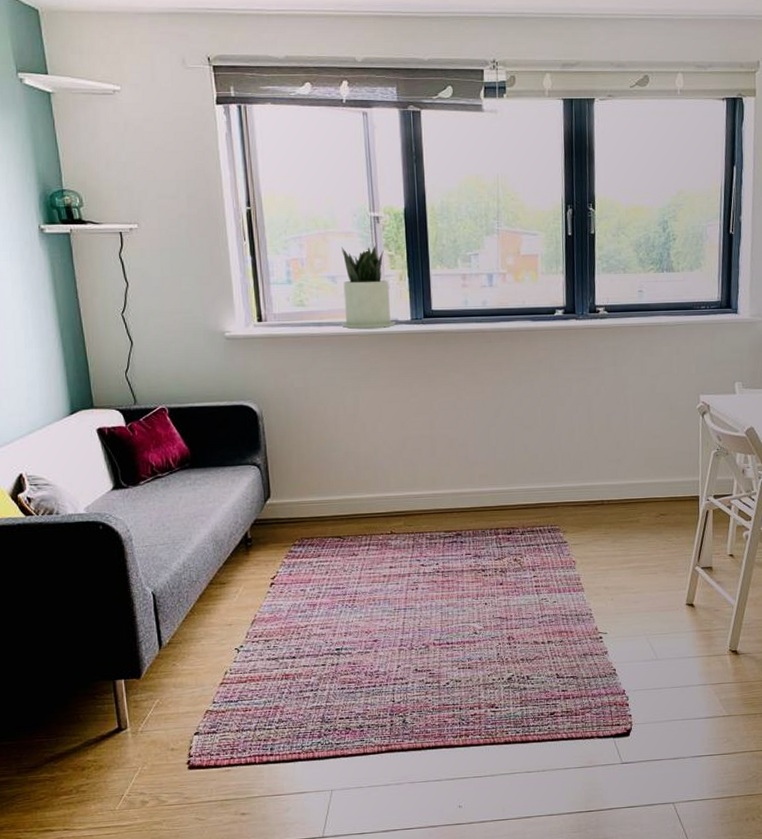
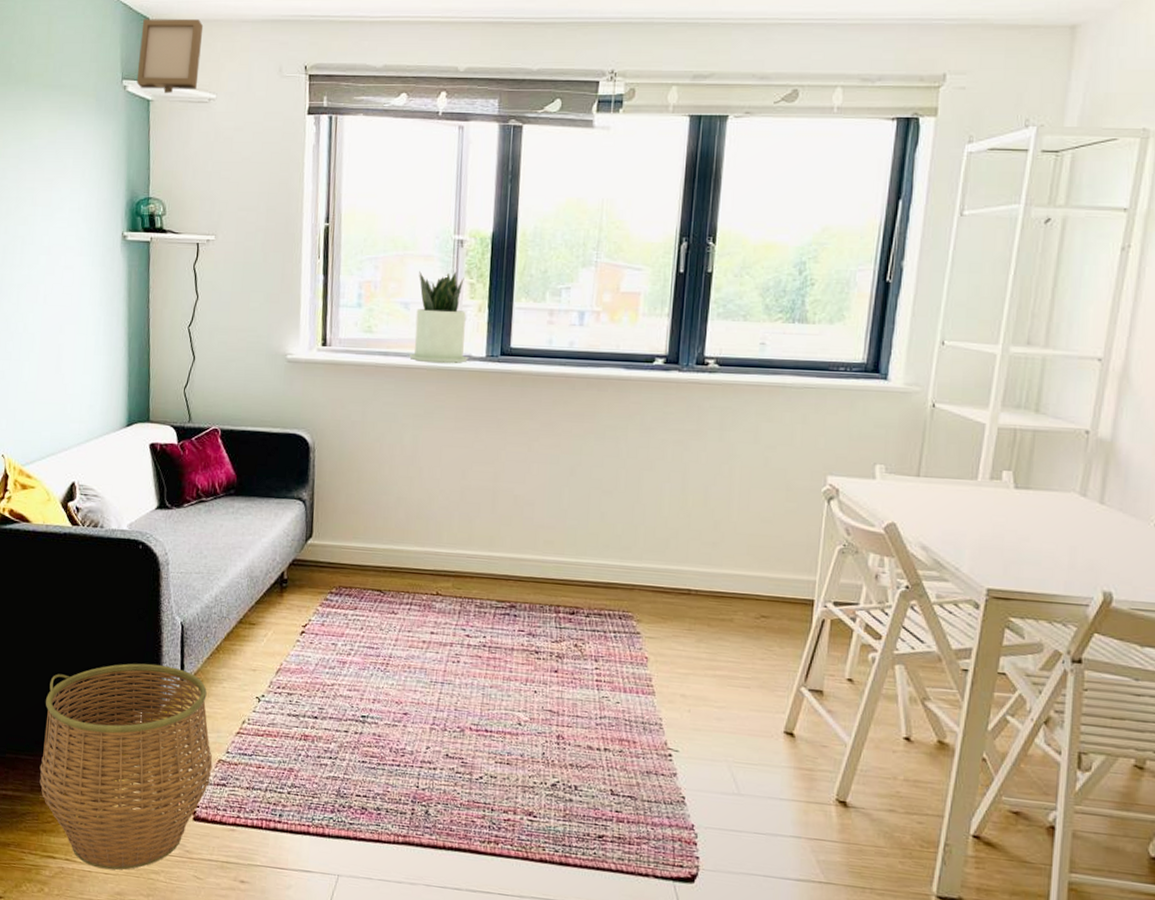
basket: none [22,634,201,831] -> present [39,663,213,870]
photo frame: none [31,10,100,86] -> present [136,18,204,94]

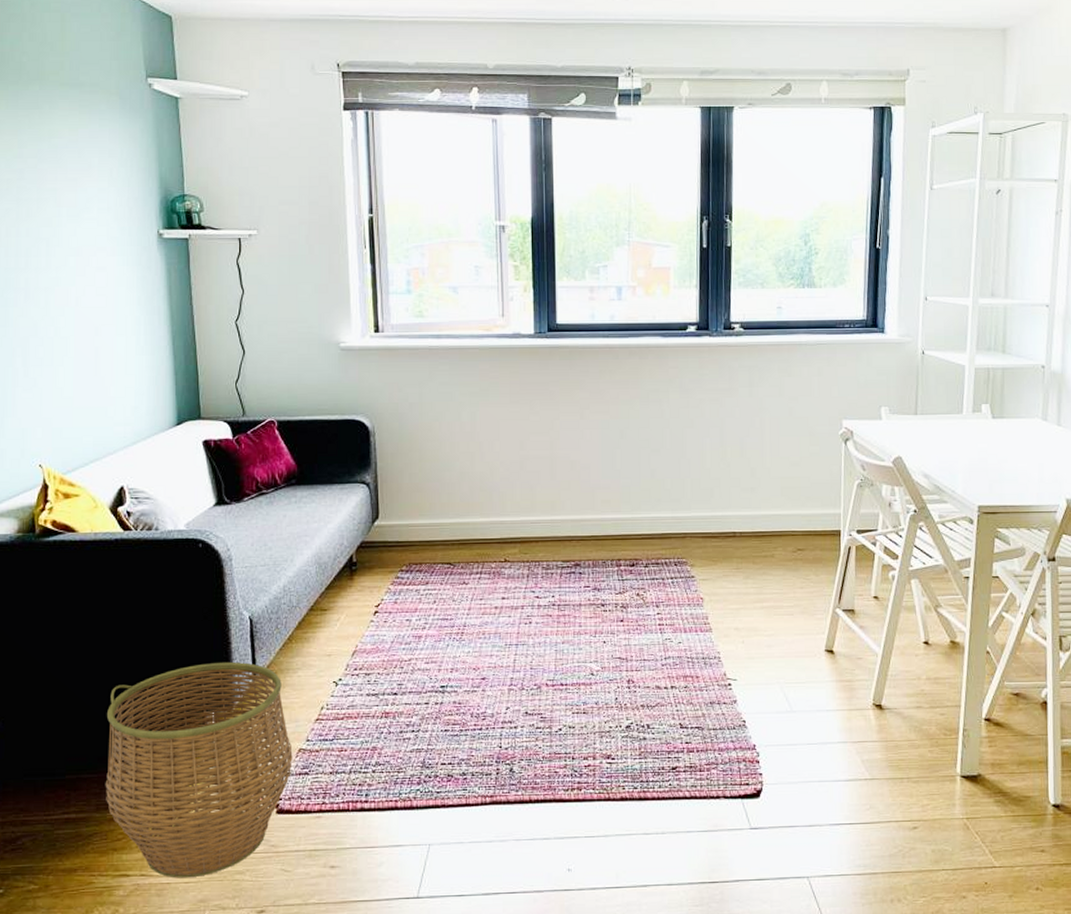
photo frame: present [136,18,204,94] -> none [162,17,230,92]
planter: present [409,271,468,364] -> none [461,255,518,343]

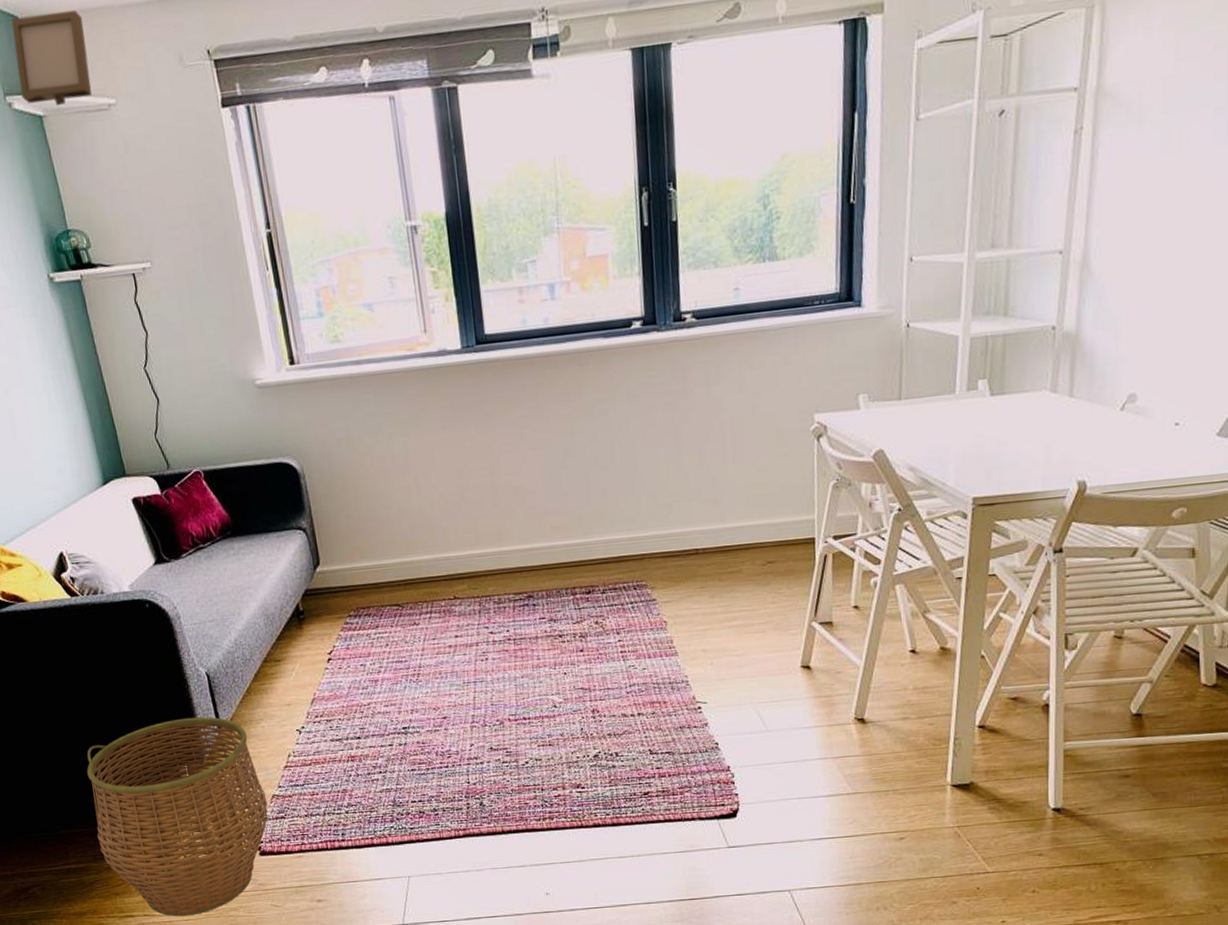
photo frame: none [162,17,230,92] -> present [11,10,92,107]

